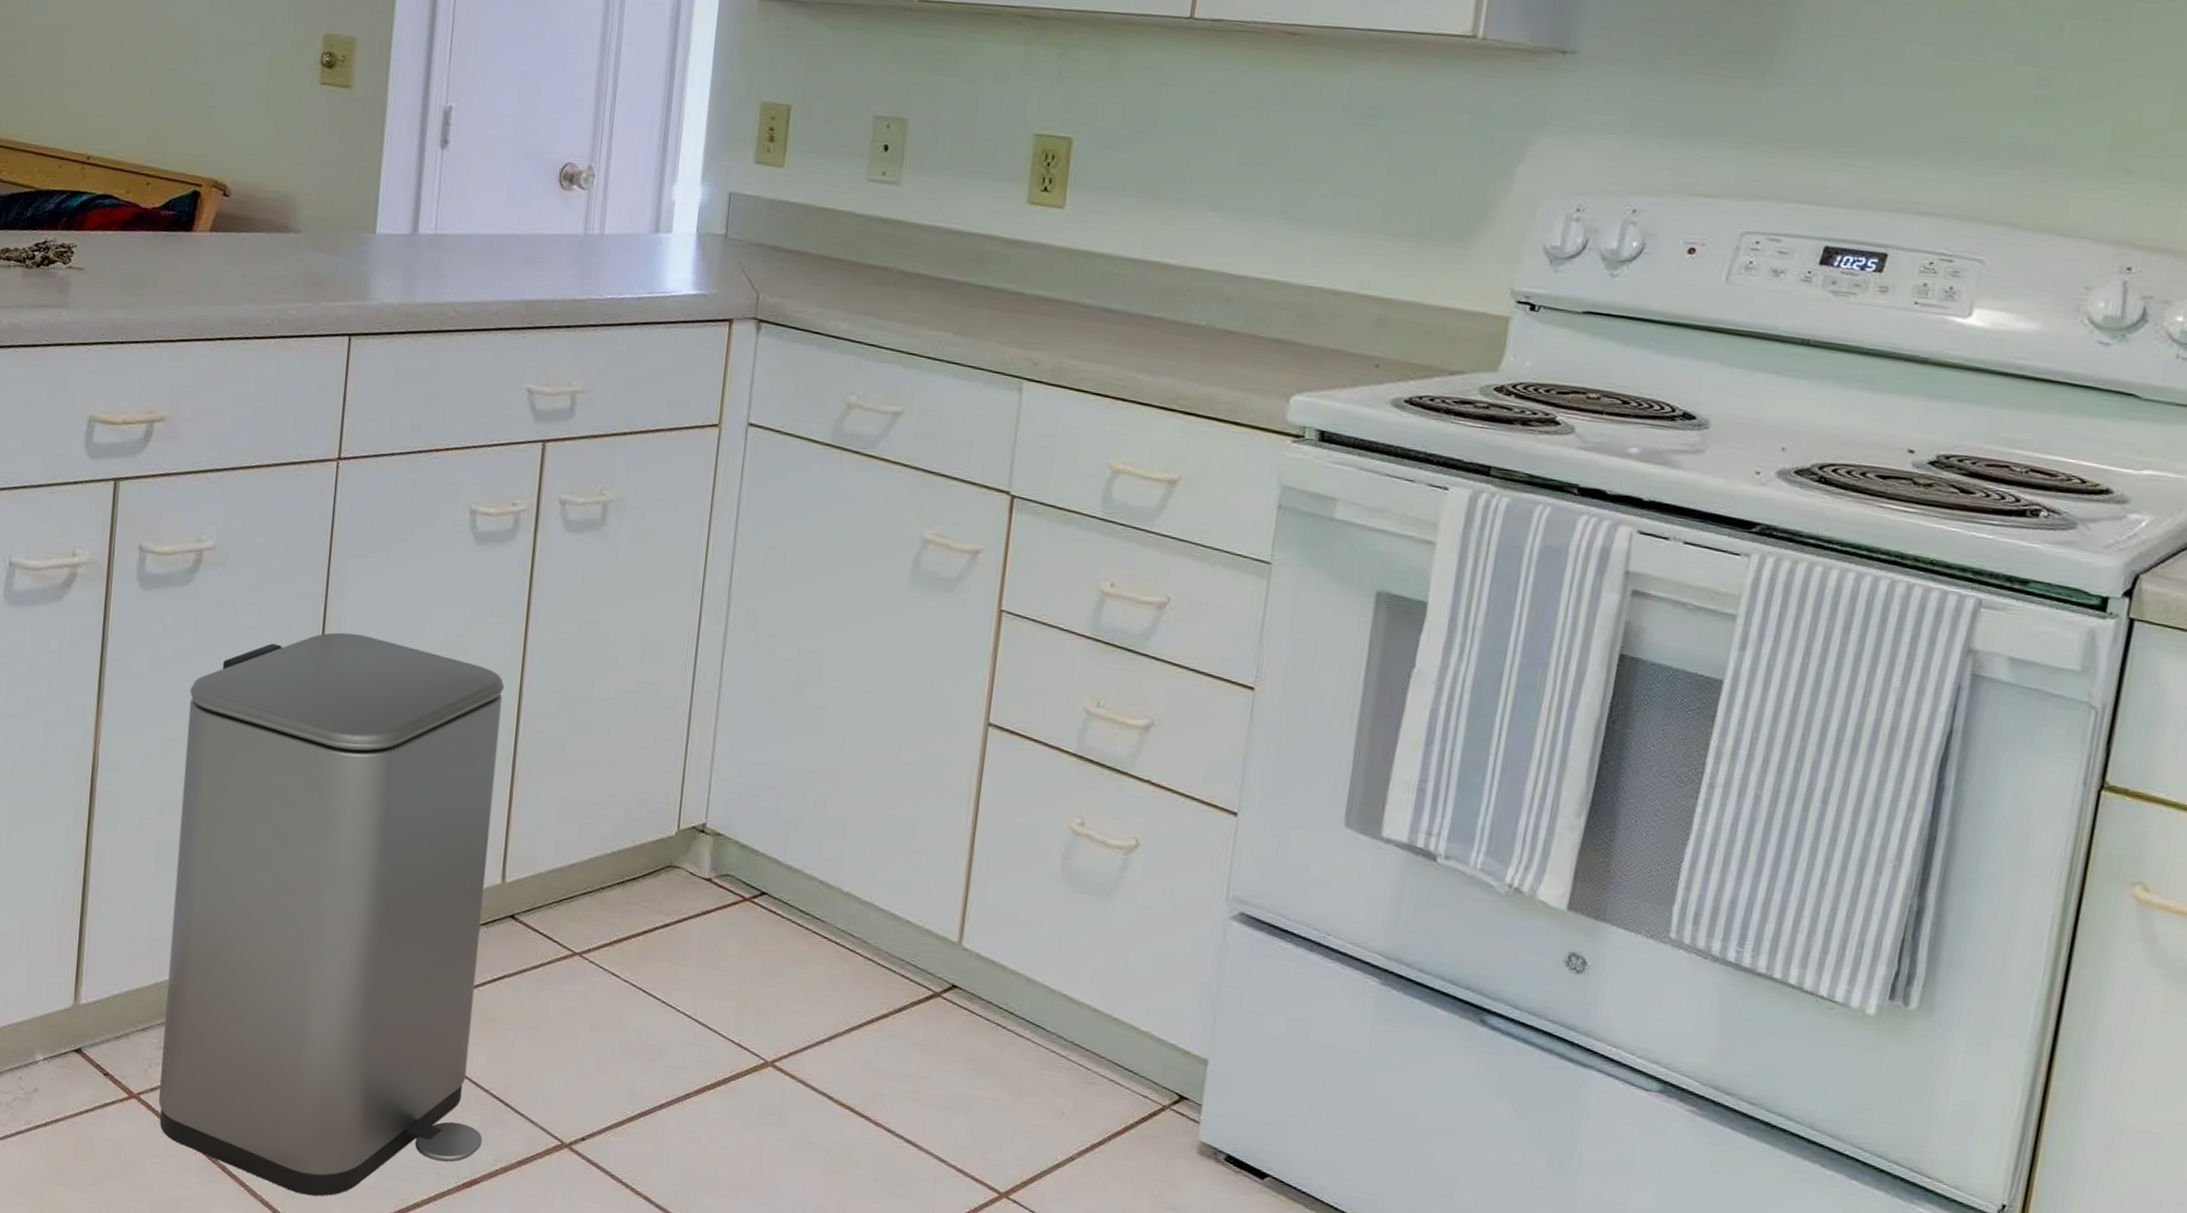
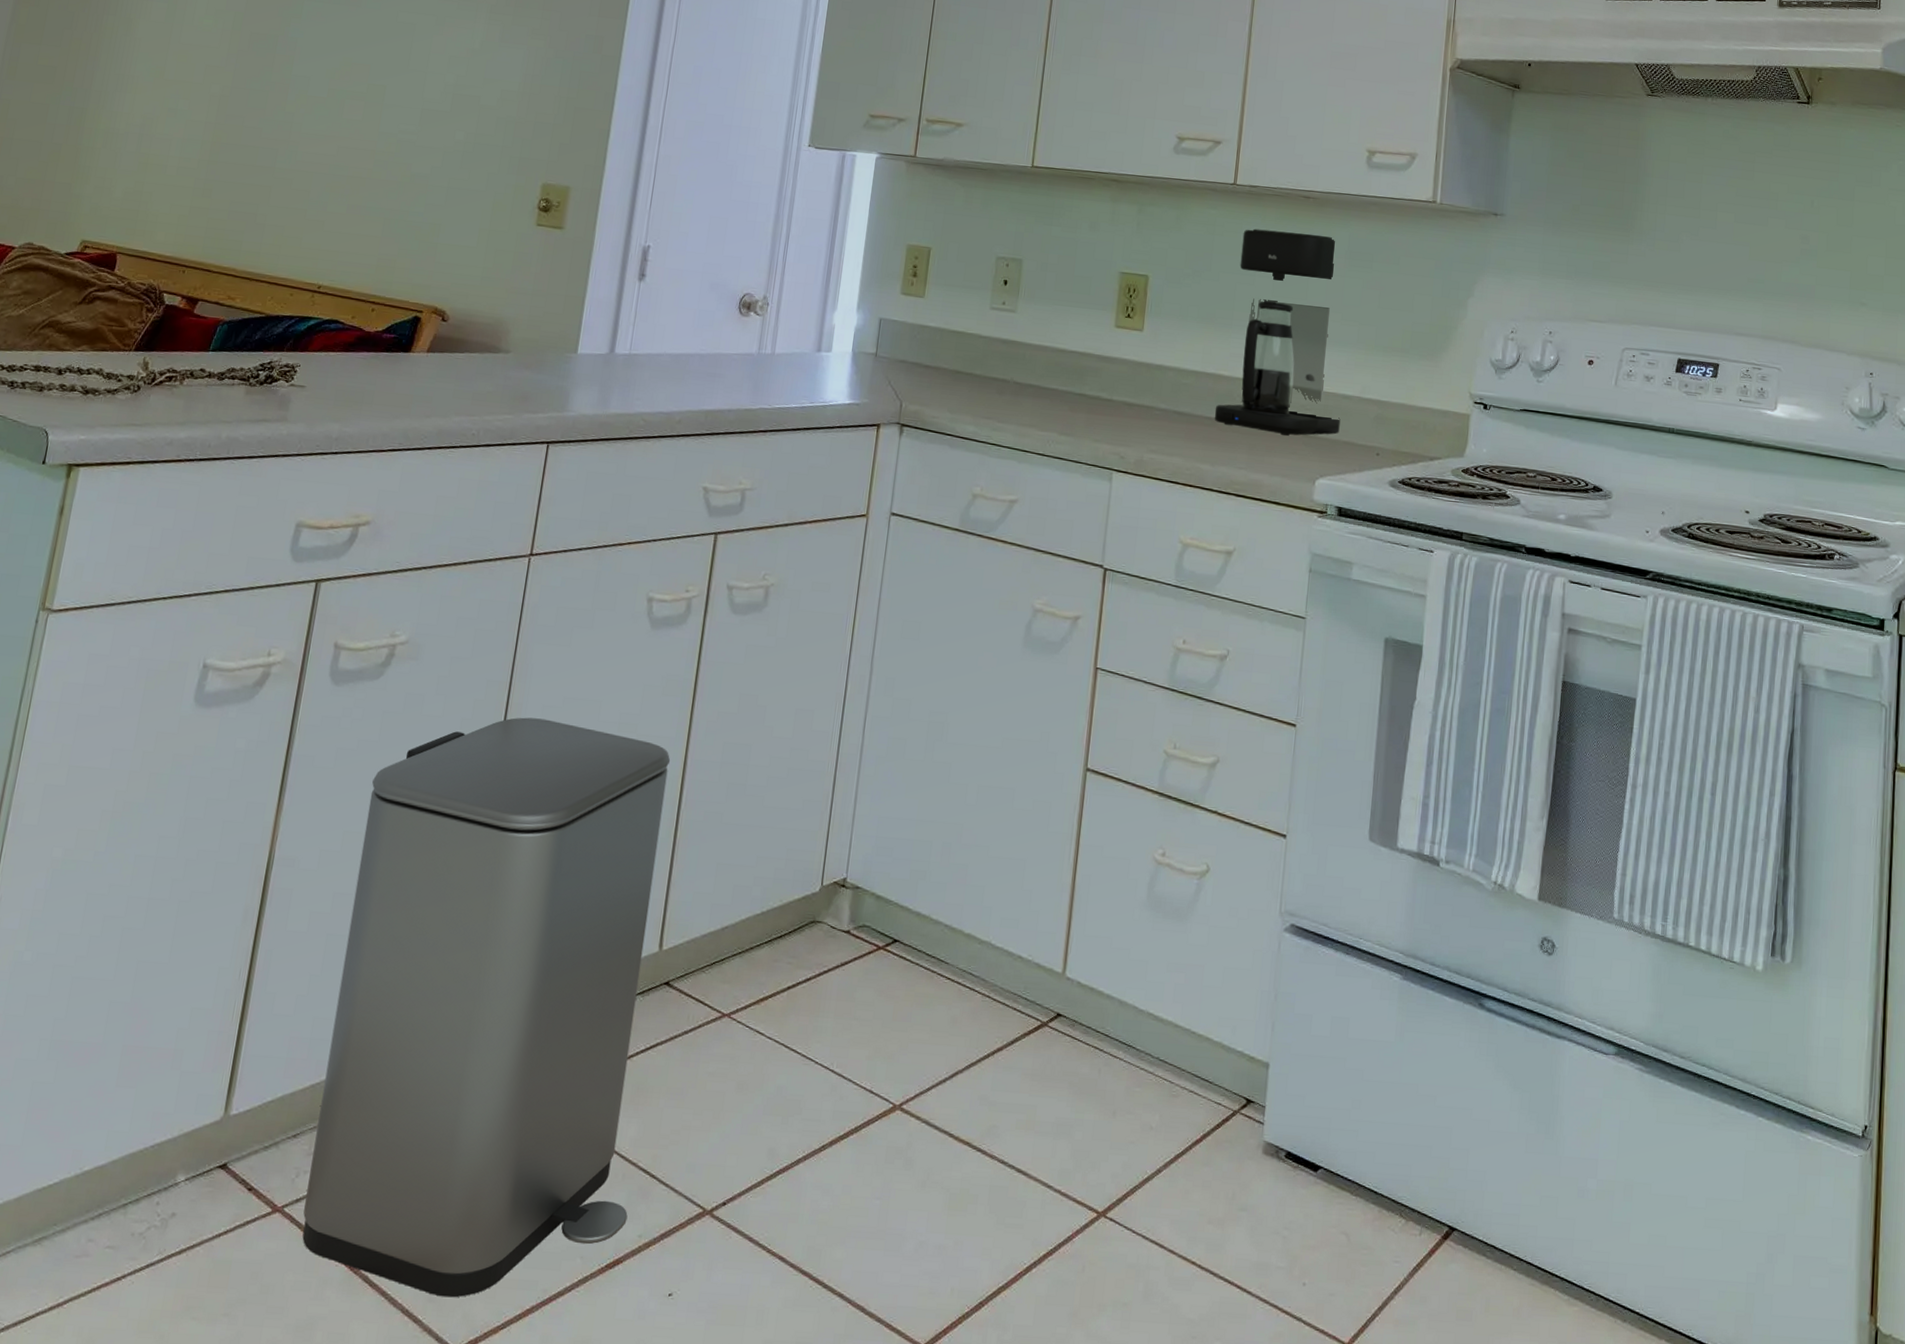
coffee maker: none [1156,76,1329,342] -> present [1214,228,1341,437]

